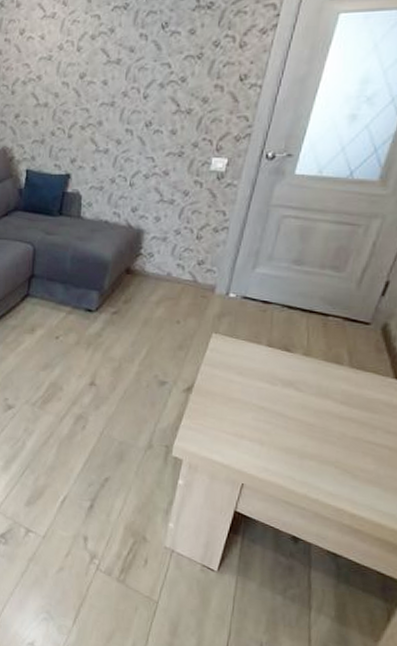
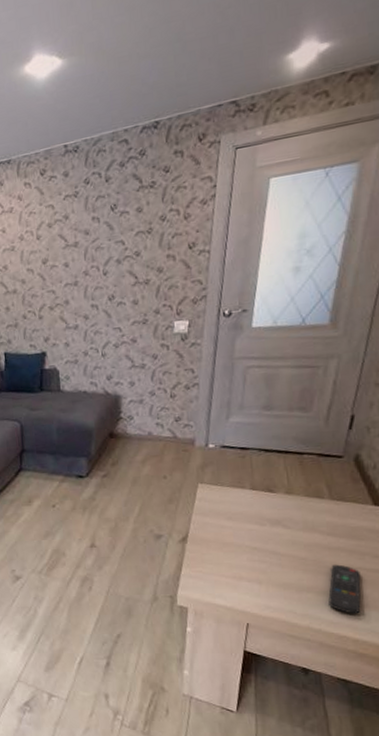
remote control: none [330,434,369,489] -> present [328,564,361,614]

